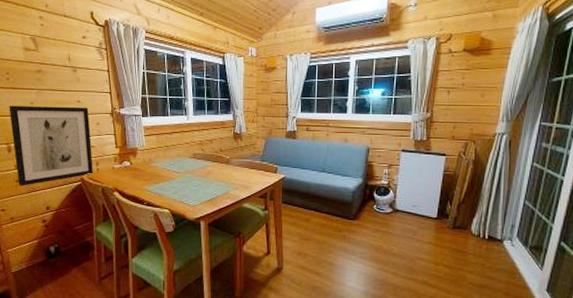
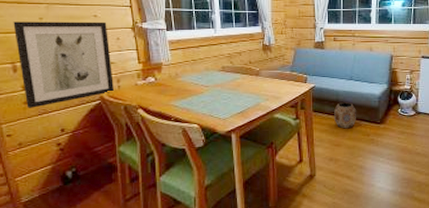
planter: none [304,195,328,223] -> present [334,102,356,129]

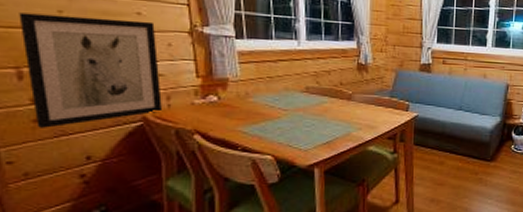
planter: present [334,102,356,129] -> none [438,135,464,166]

